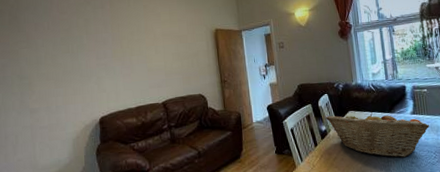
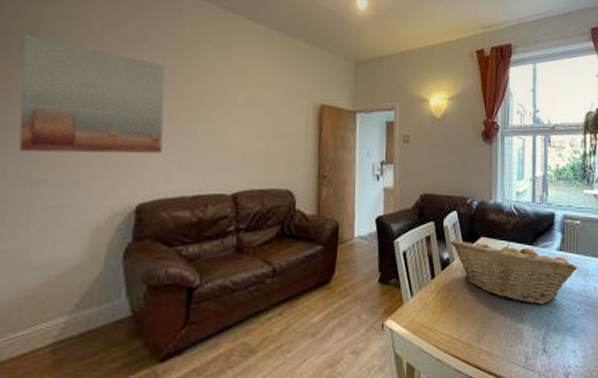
wall art: none [10,12,111,92] -> present [18,35,165,154]

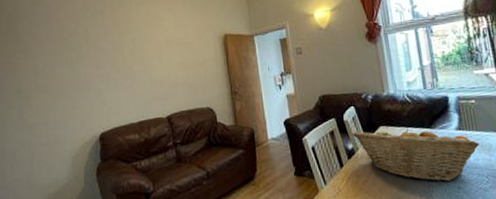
wall art: present [18,35,165,154] -> none [8,21,112,106]

